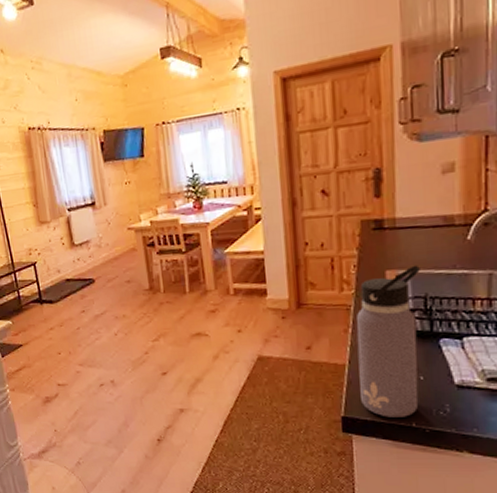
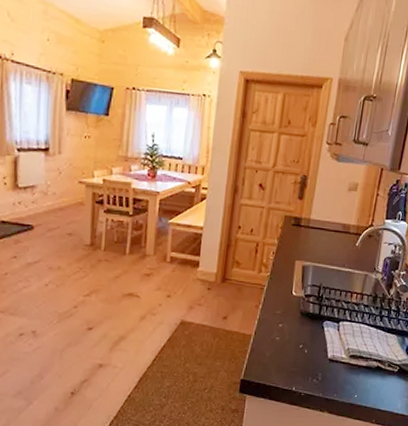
water bottle: present [356,264,420,418] -> none [258,259,321,382]

